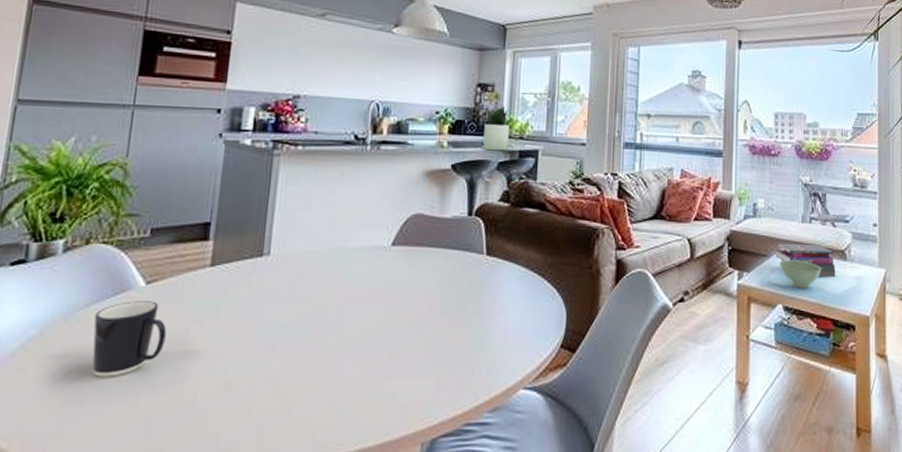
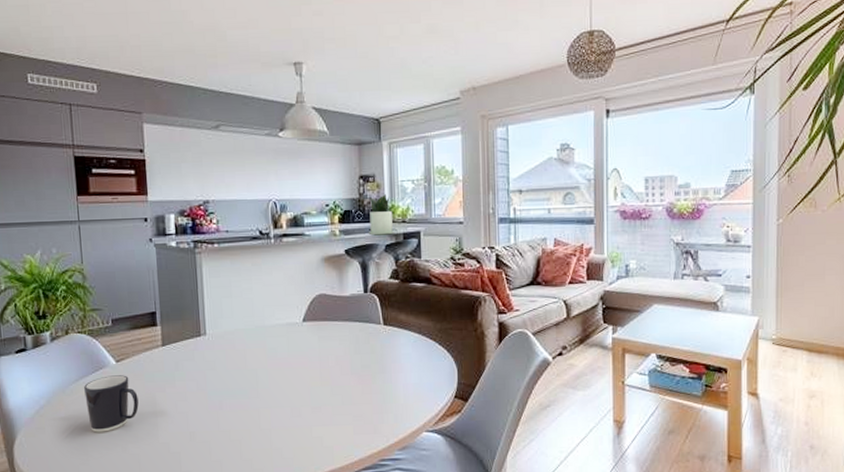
books: present [775,243,836,278] -> none [647,297,708,328]
bowl: present [779,260,822,288] -> none [651,313,694,338]

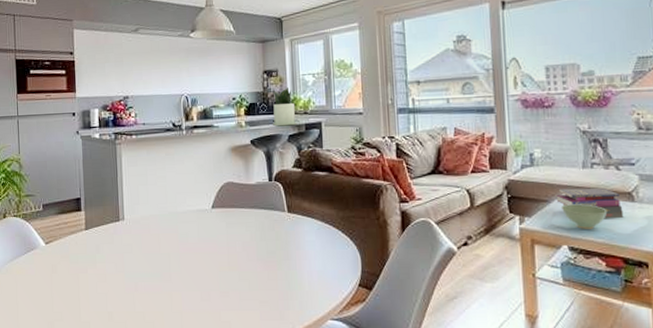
mug: present [83,375,139,433] -> none [16,256,64,309]
books: none [647,297,708,328] -> present [556,187,624,219]
bowl: none [651,313,694,338] -> present [561,204,608,229]

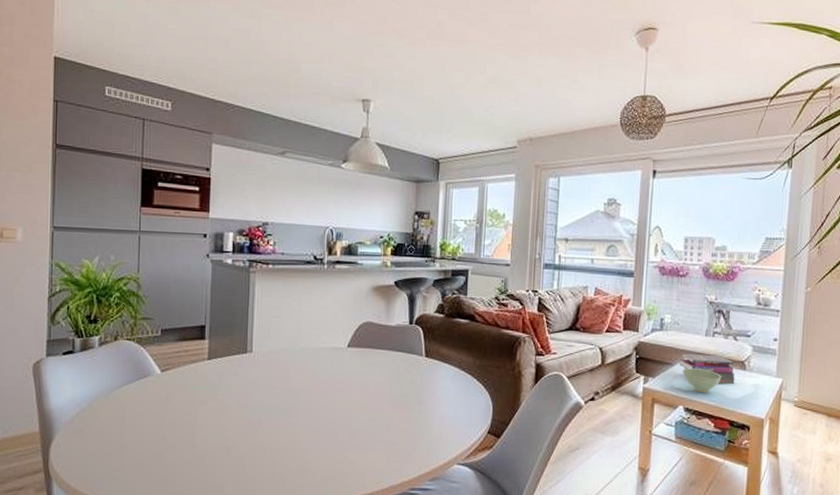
planter: present [272,87,298,127] -> none [418,231,445,271]

